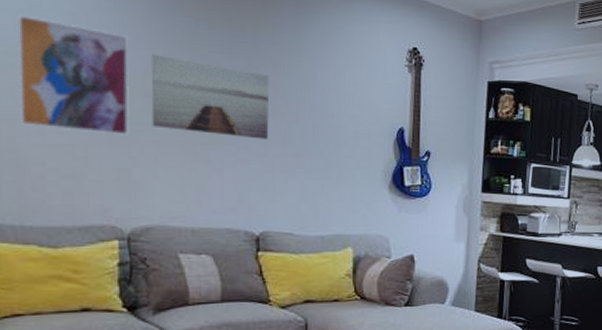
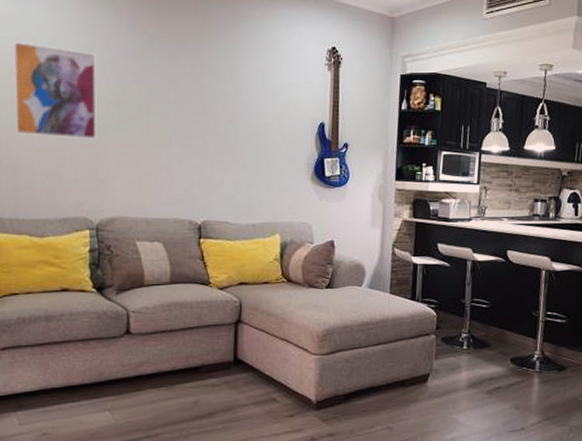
wall art: present [151,54,270,139] -> none [114,67,209,138]

